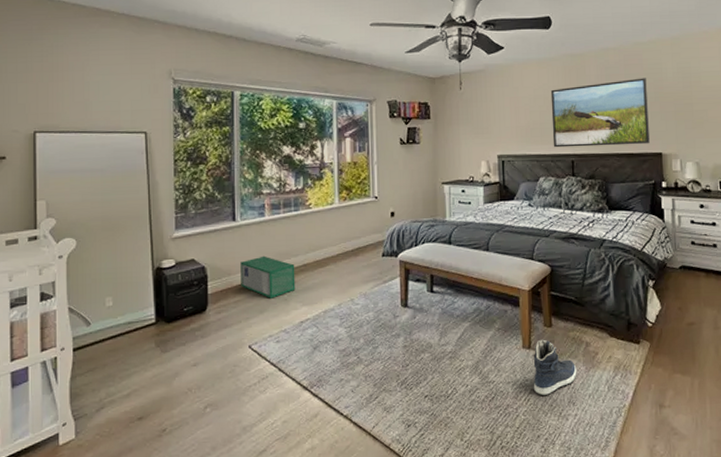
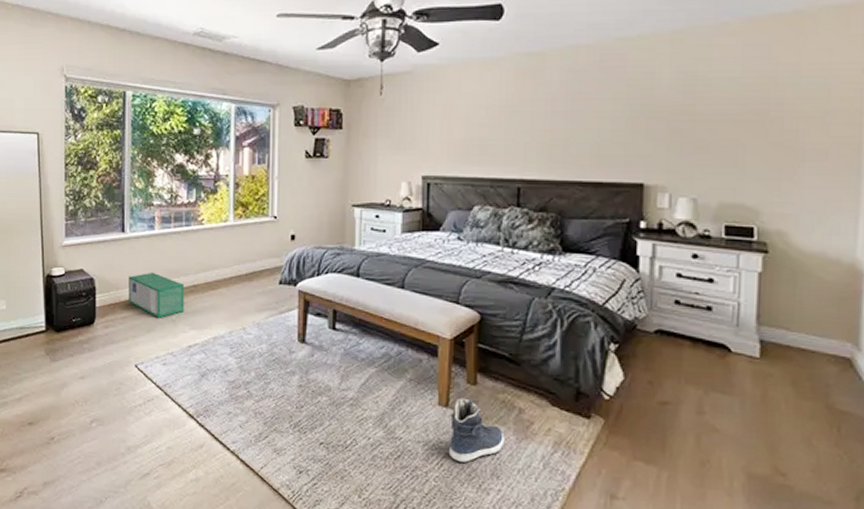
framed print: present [550,78,650,148] -> none [494,85,630,172]

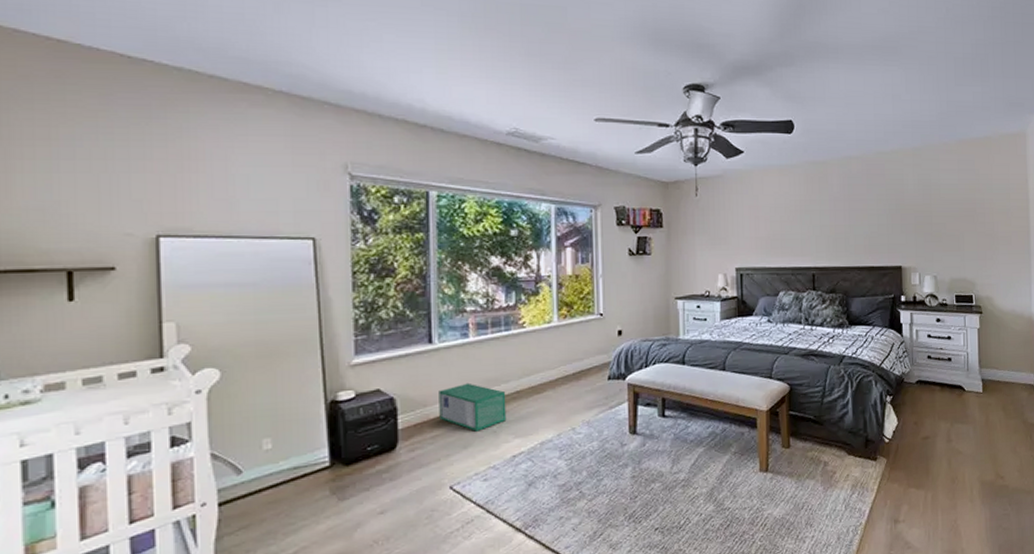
sneaker: present [448,397,505,463] -> none [770,461,815,519]

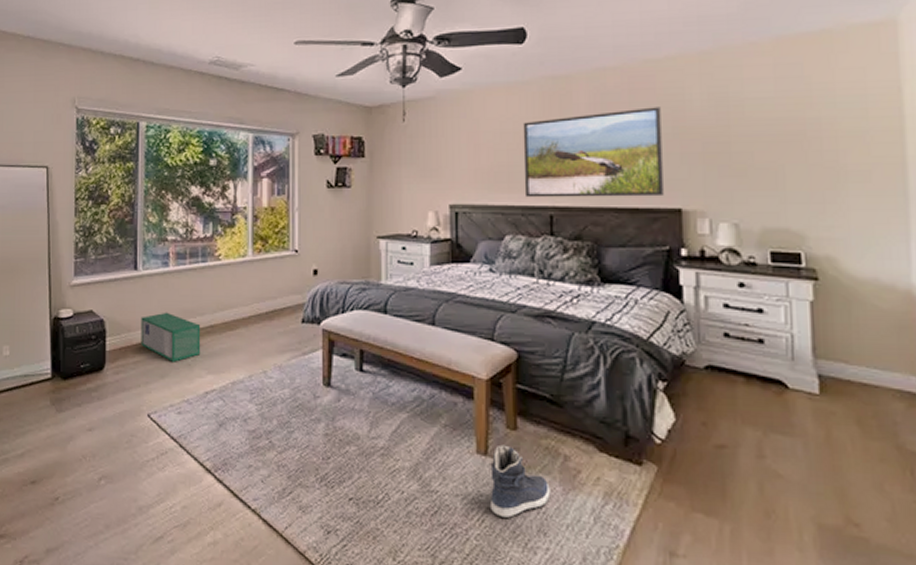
sneaker: none [770,461,815,519] -> present [489,444,551,518]
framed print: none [792,189,890,260] -> present [523,107,664,198]

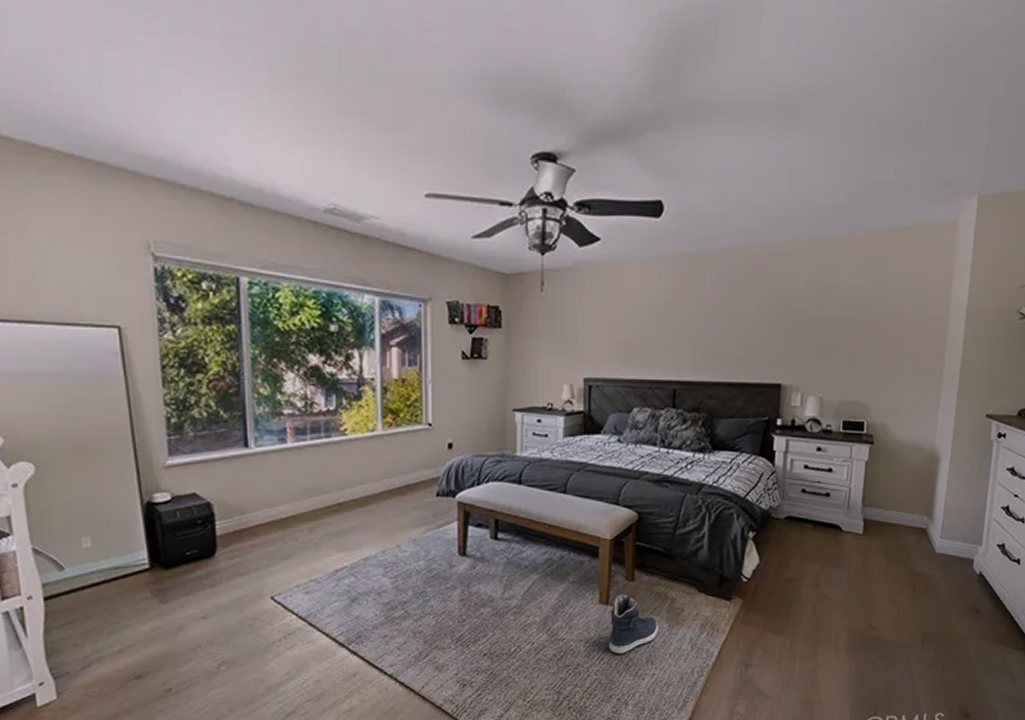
storage bin: present [141,312,201,362] -> none [257,491,328,543]
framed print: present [523,107,664,198] -> none [652,289,773,373]

